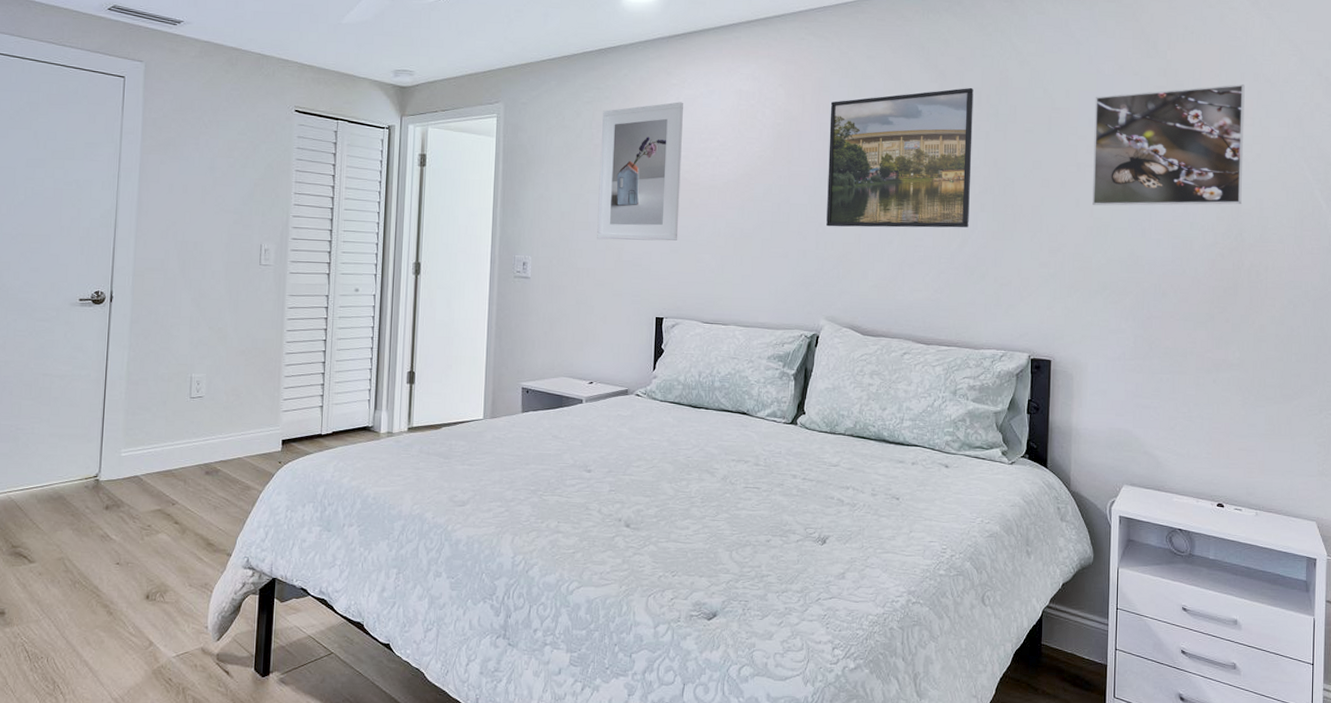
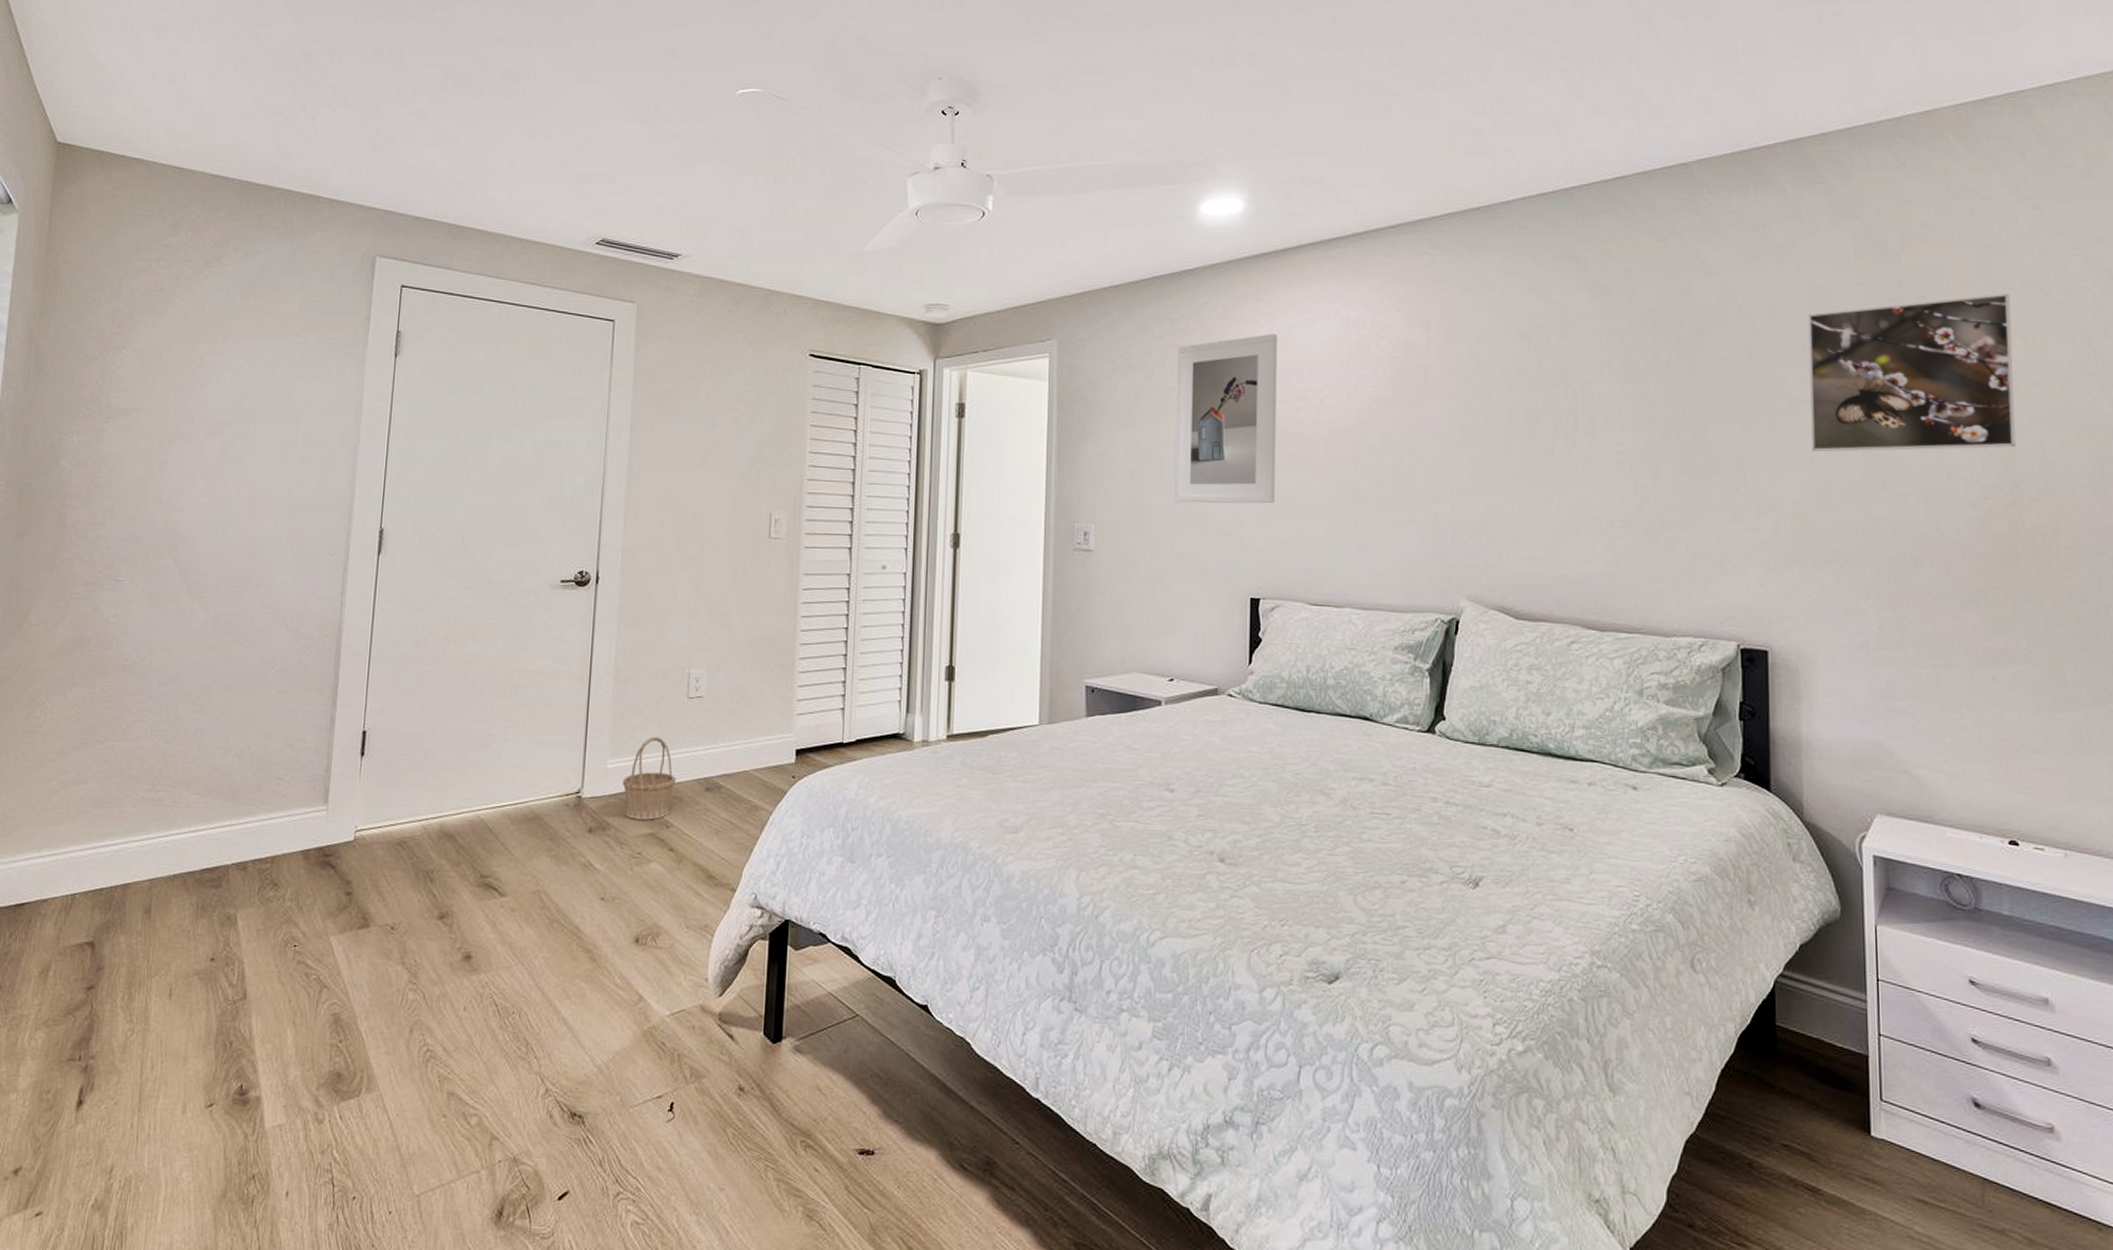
basket: none [134,429,181,499] -> present [622,736,677,820]
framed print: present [826,87,974,228] -> none [1462,306,1649,484]

